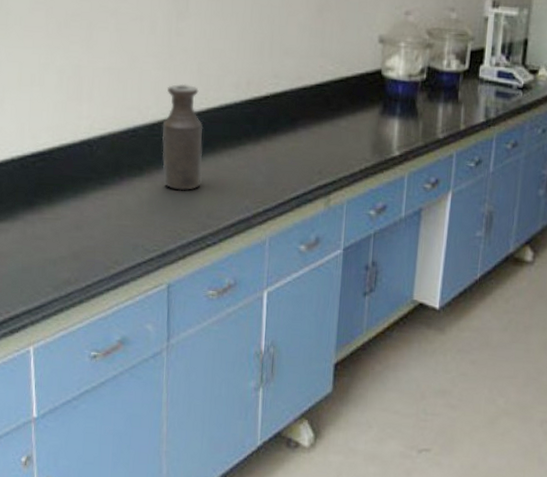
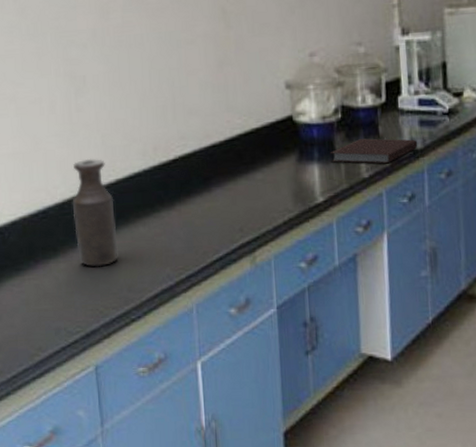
notebook: none [410,101,492,128] -> present [329,138,418,164]

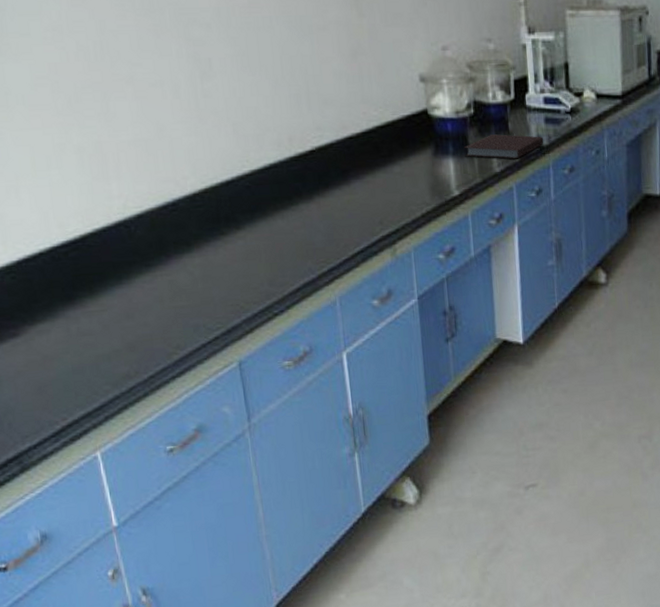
bottle: present [72,158,118,267] -> none [203,147,257,262]

